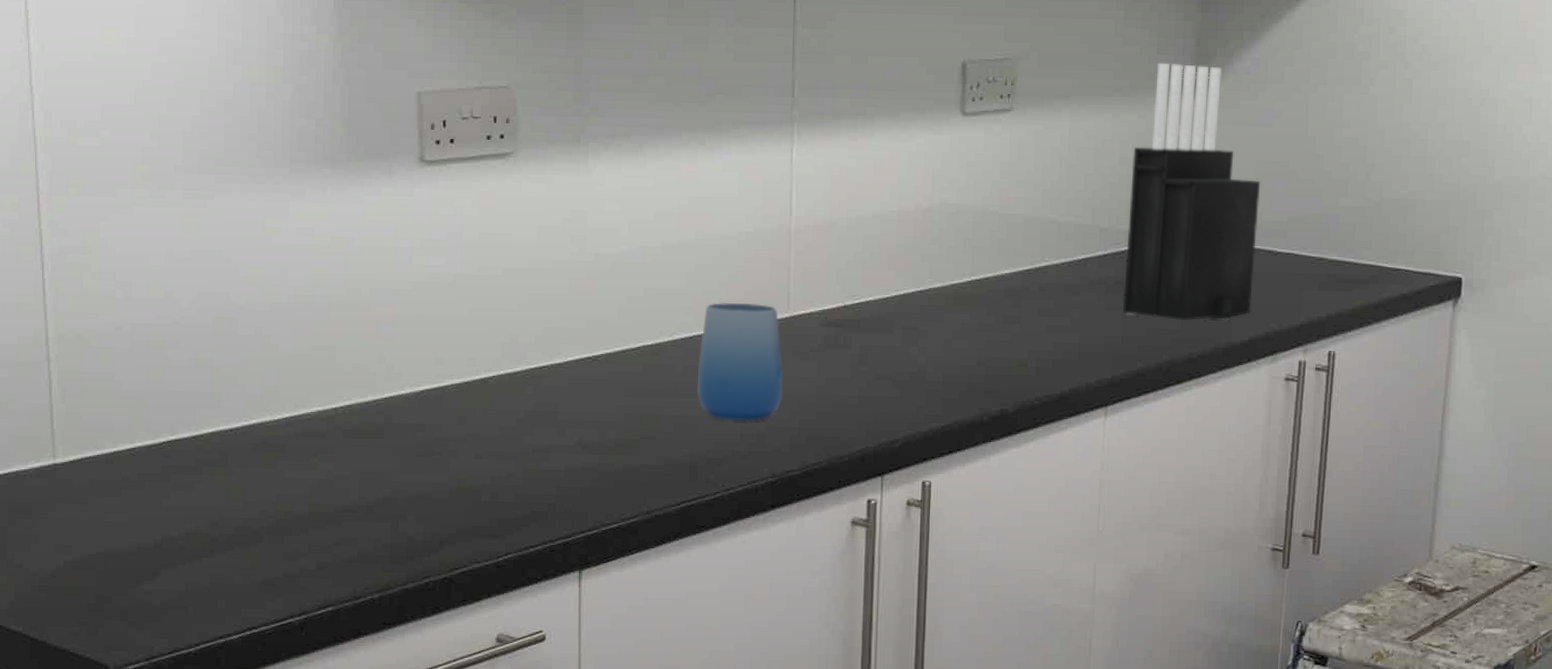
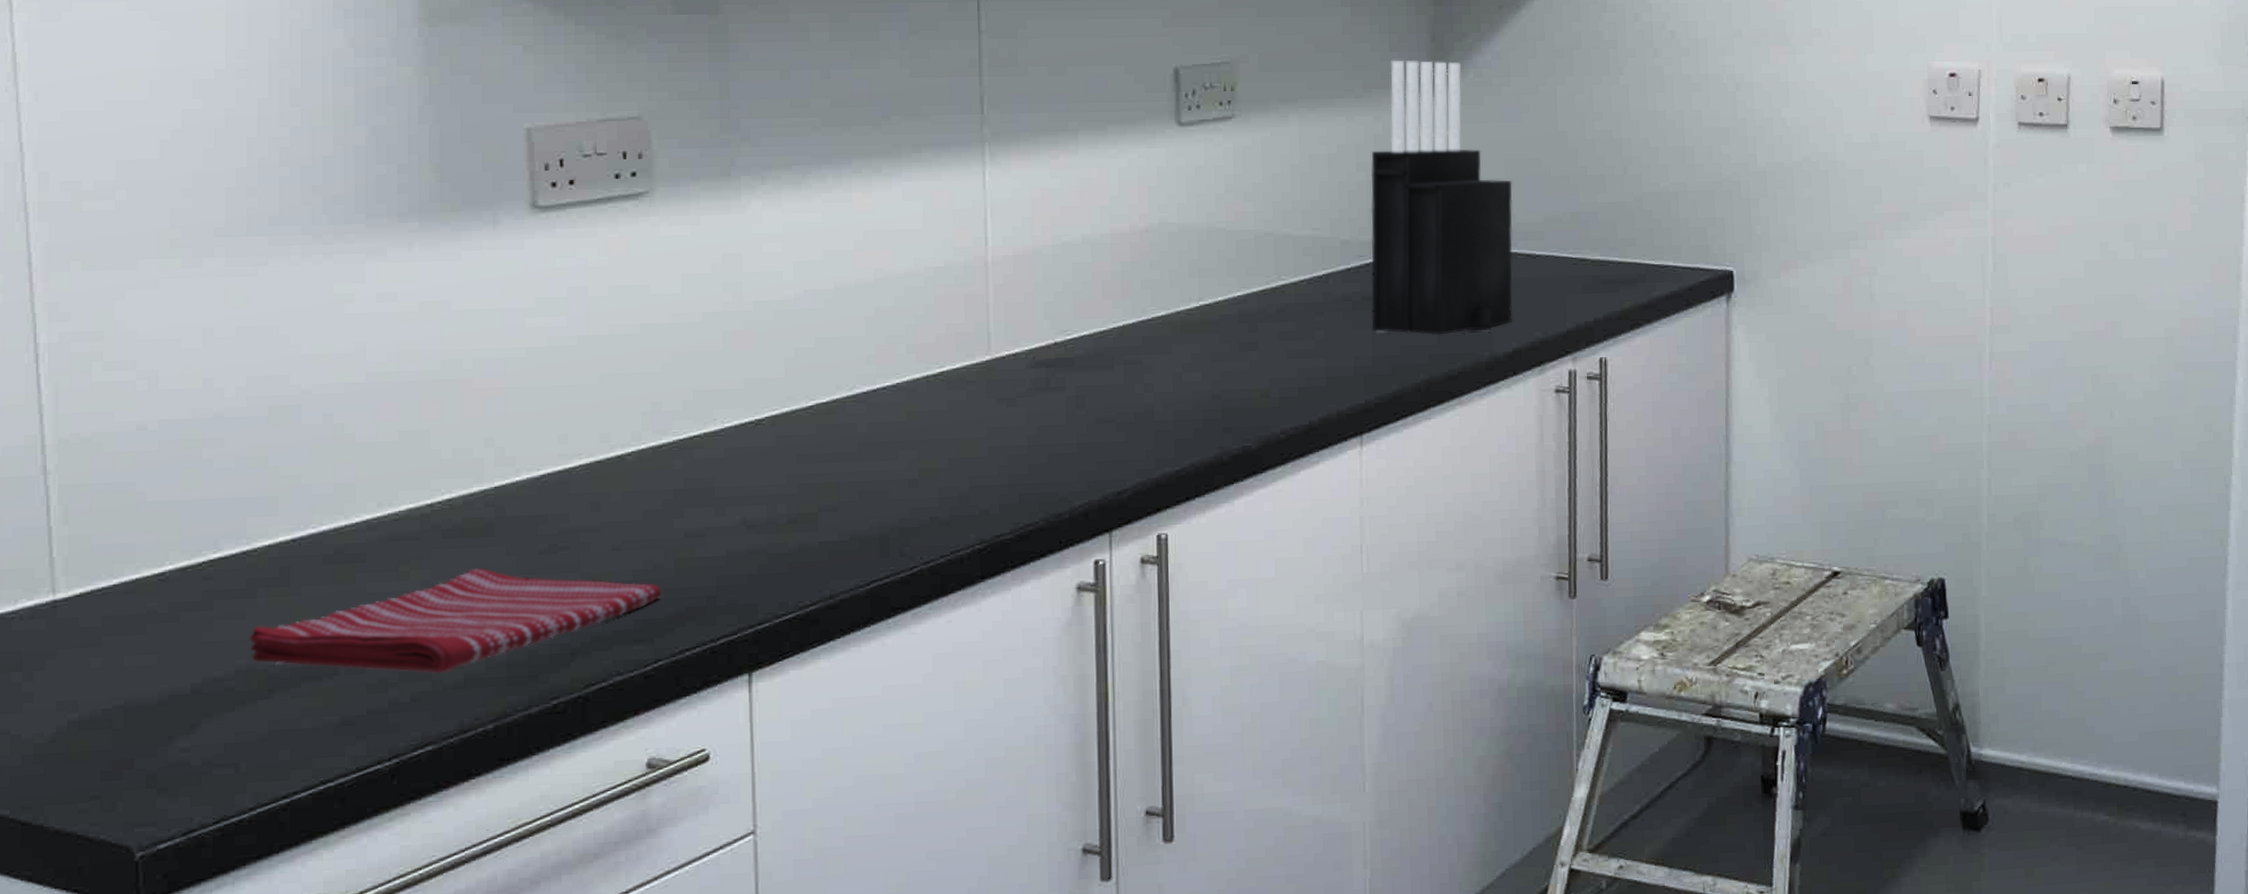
dish towel: none [196,465,514,548] -> present [249,568,663,673]
cup: present [696,303,784,422] -> none [884,347,988,482]

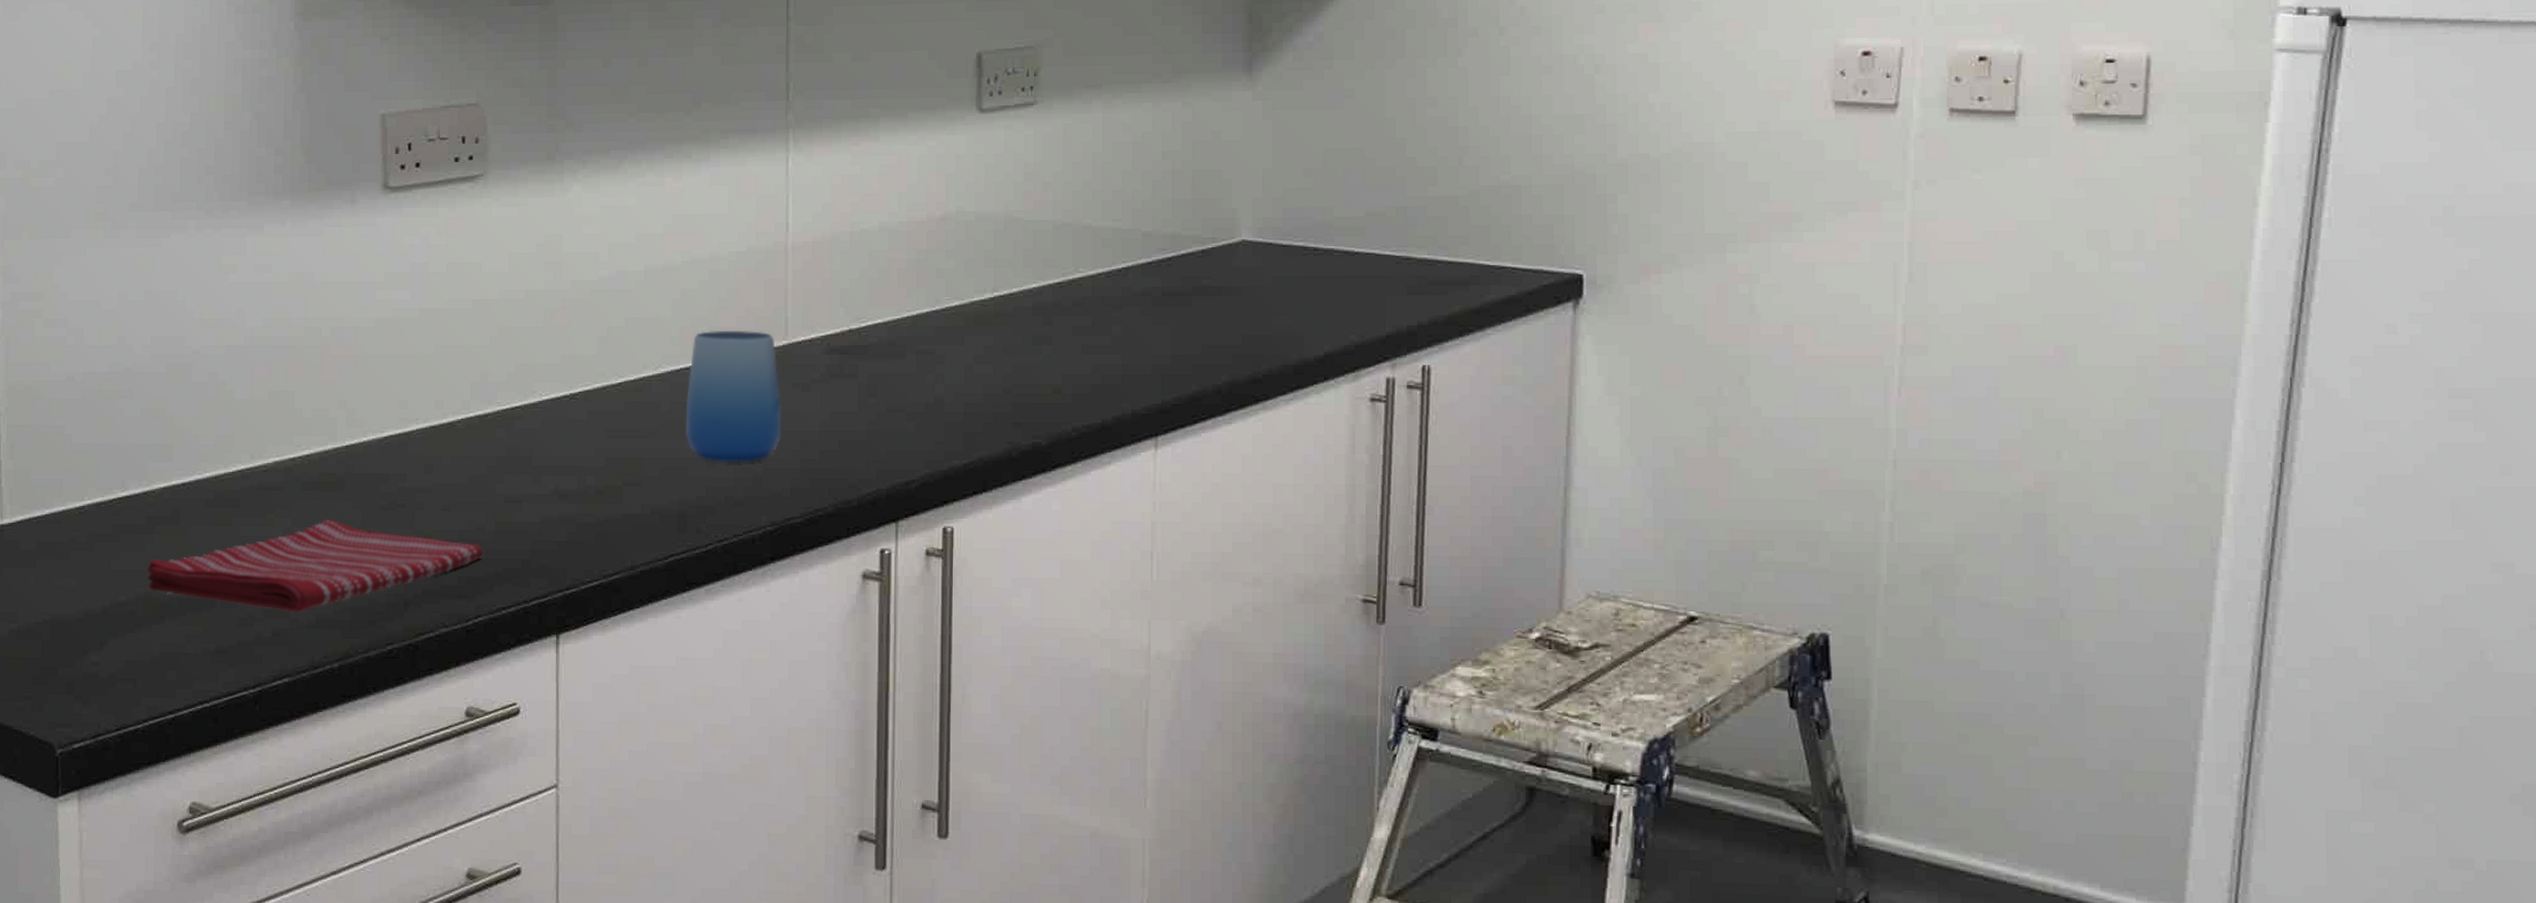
cup: none [884,347,988,482] -> present [685,331,782,463]
knife block: present [1370,60,1513,335] -> none [1171,42,1331,335]

